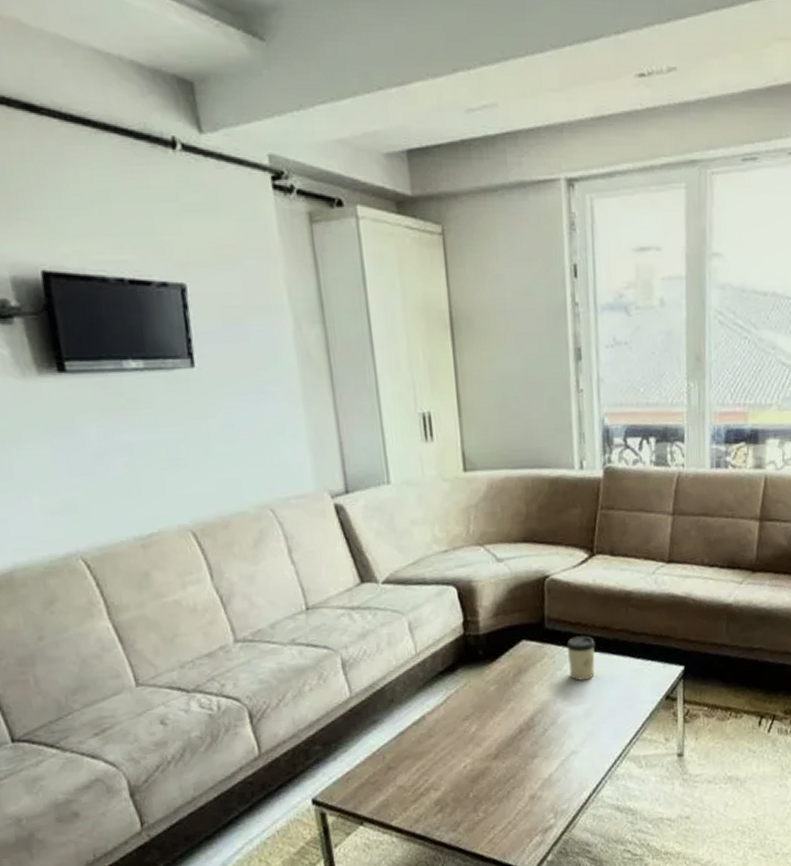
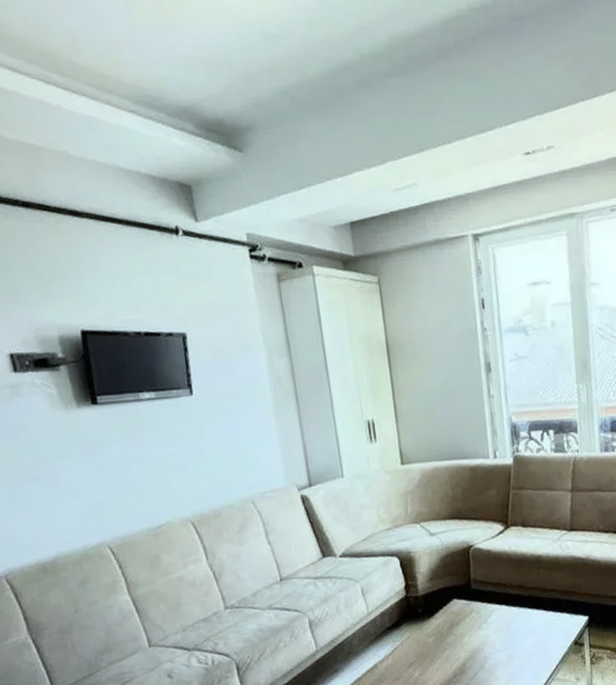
cup: present [566,636,596,681] -> none [490,594,514,631]

